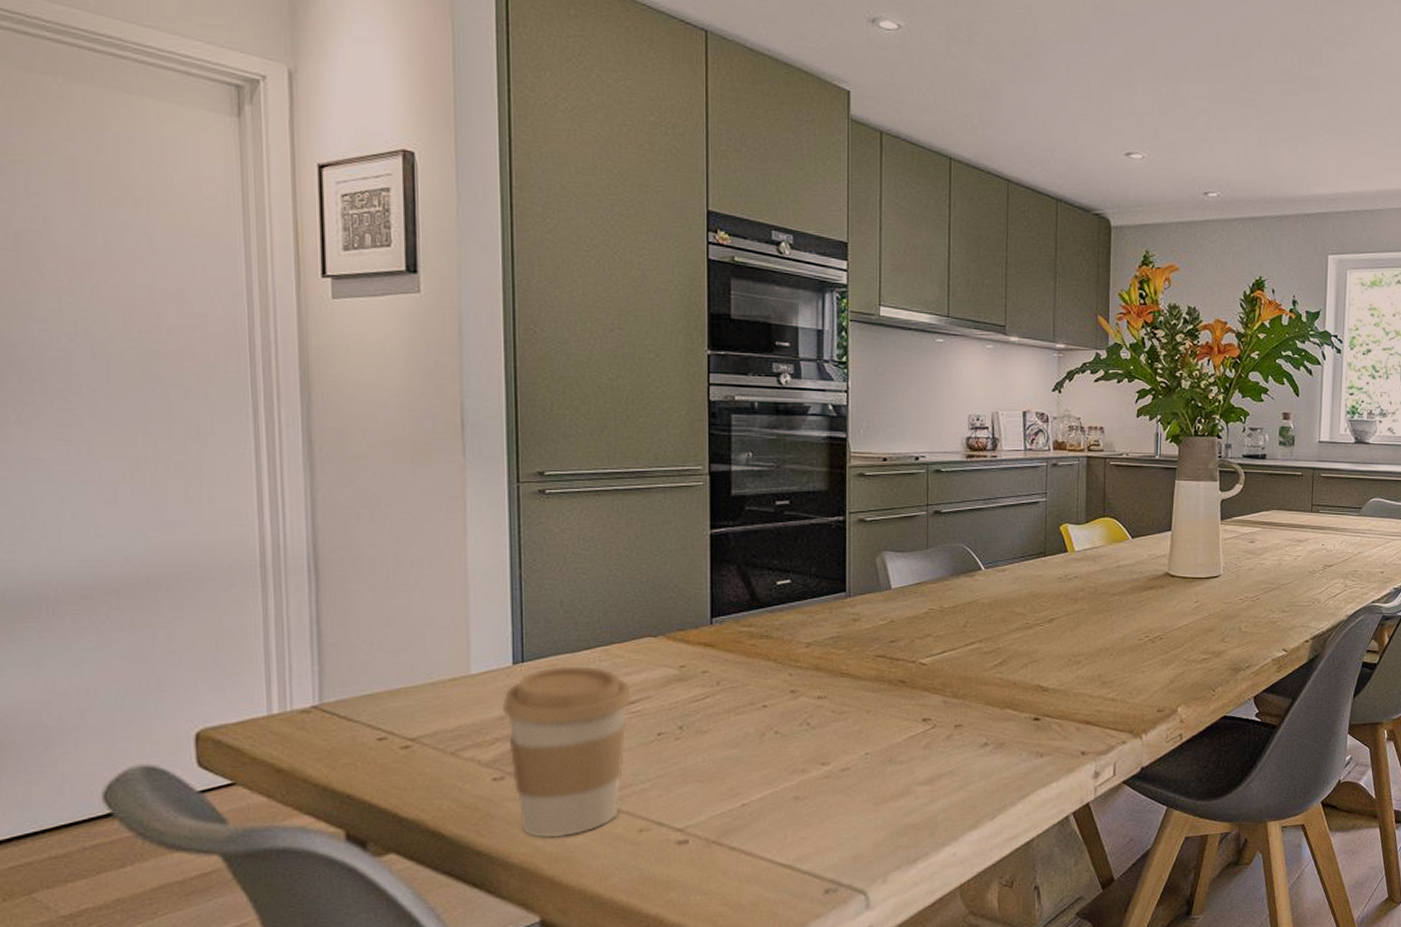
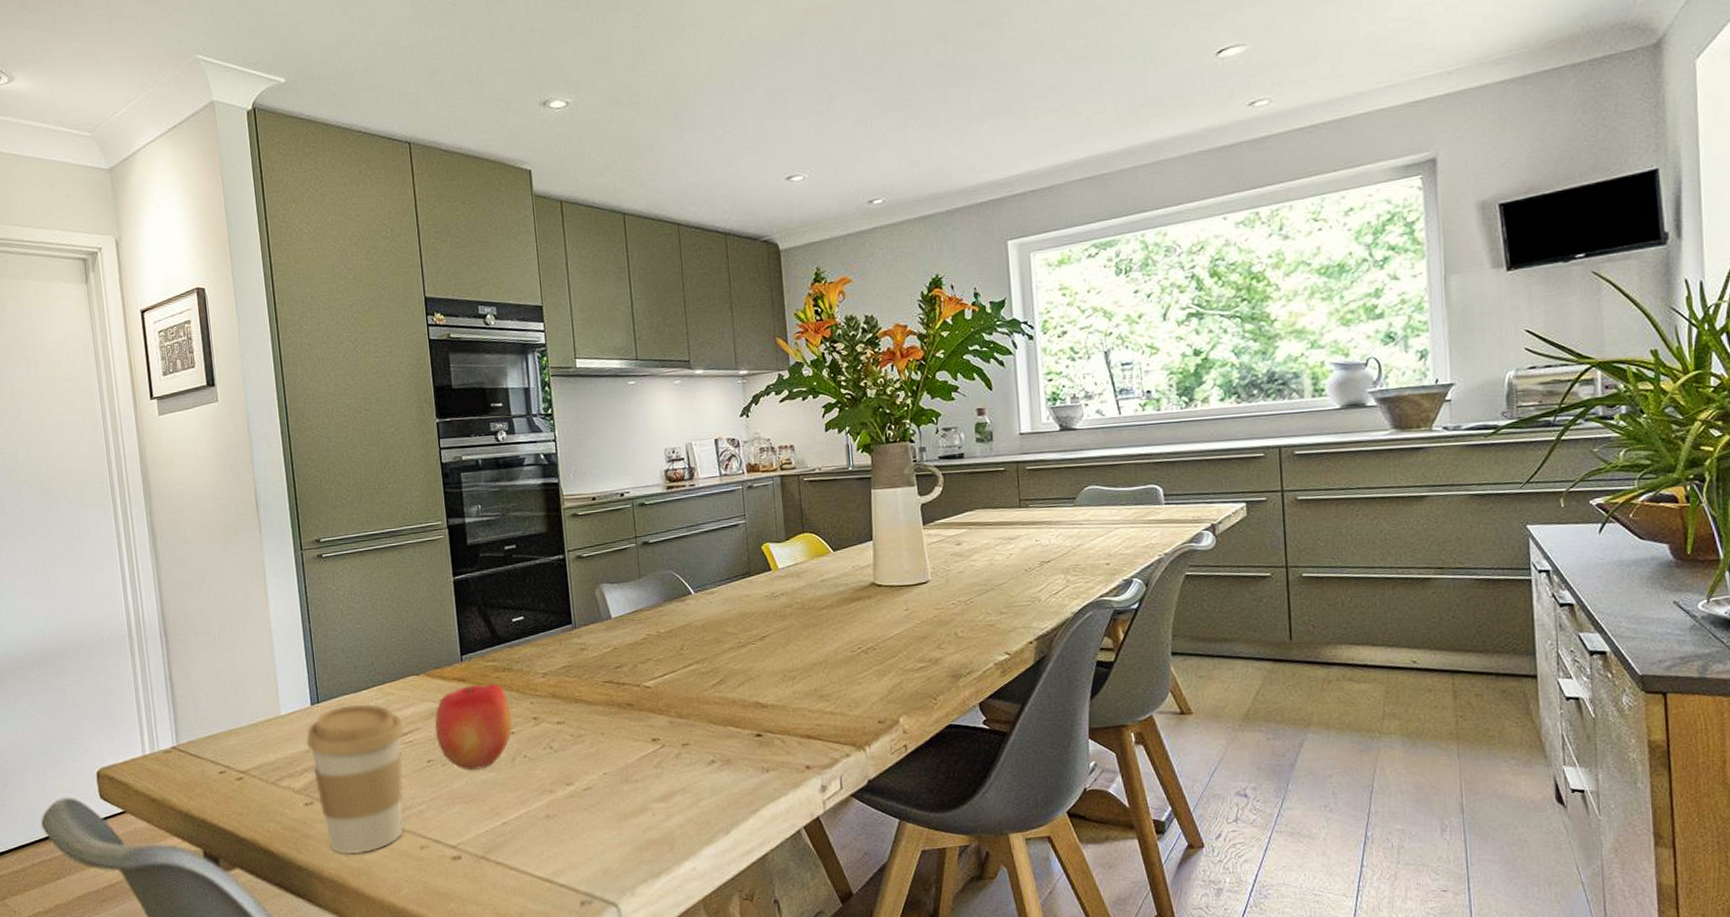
apple: none [670,652,766,746] -> present [434,684,512,771]

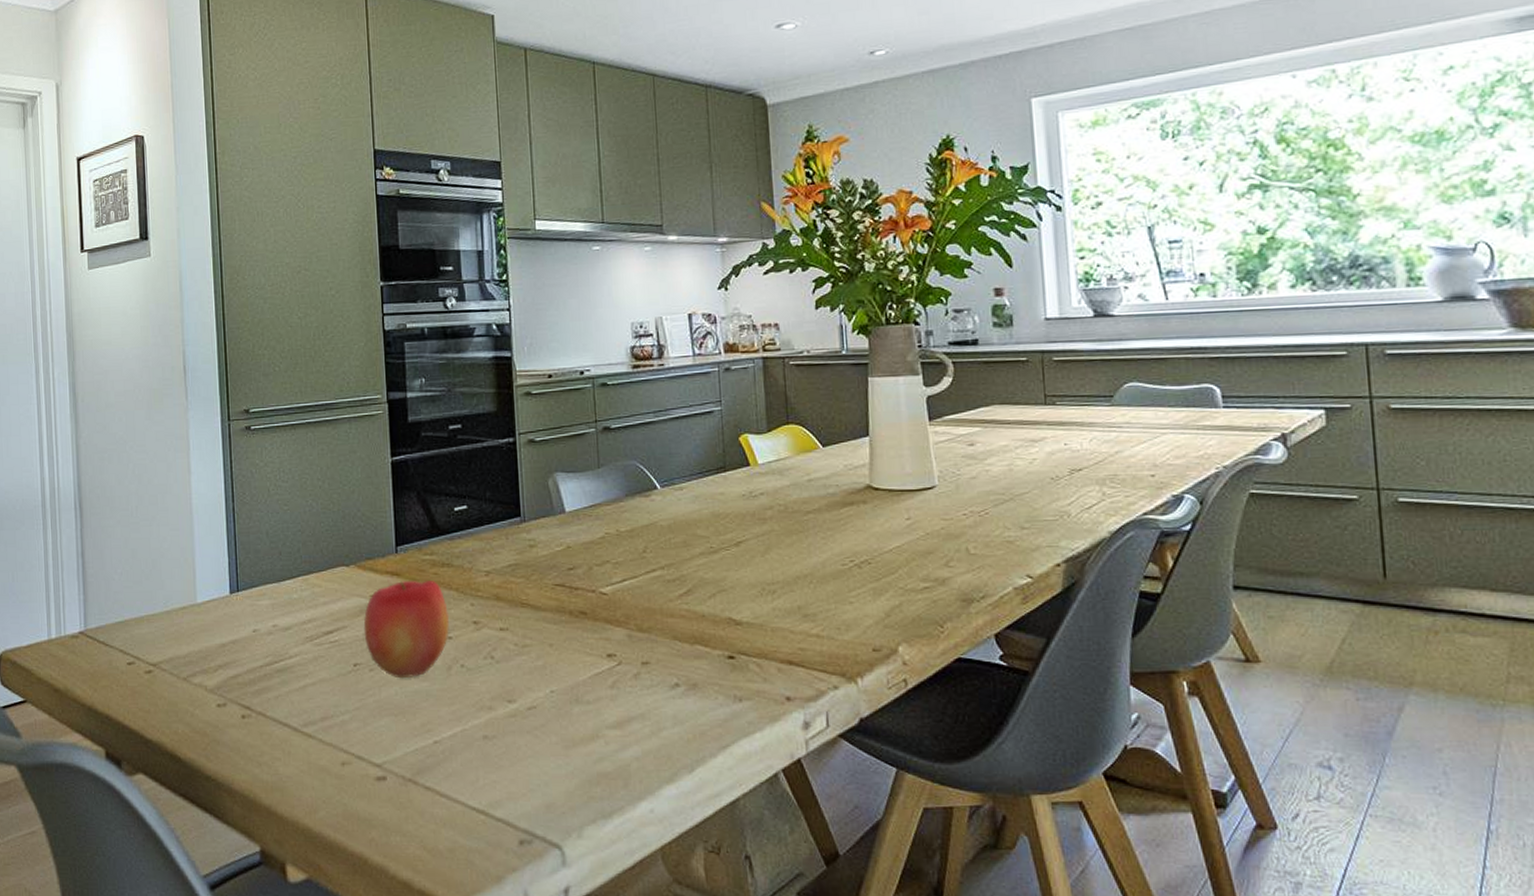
coffee cup: present [305,703,405,855] -> none [222,595,331,767]

